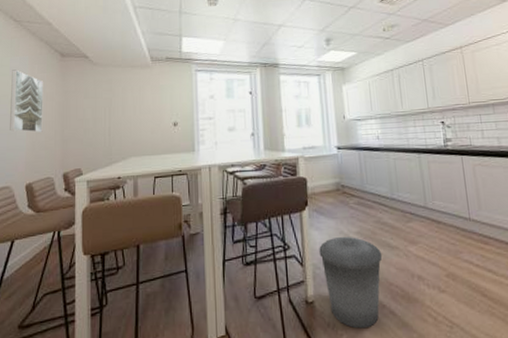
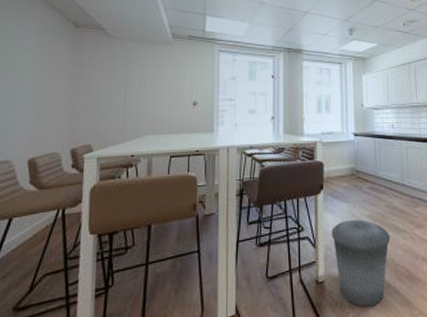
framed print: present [10,69,44,133] -> none [12,37,54,105]

